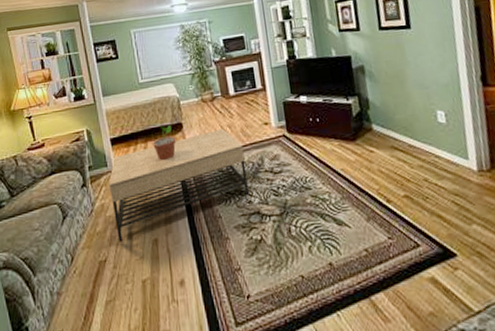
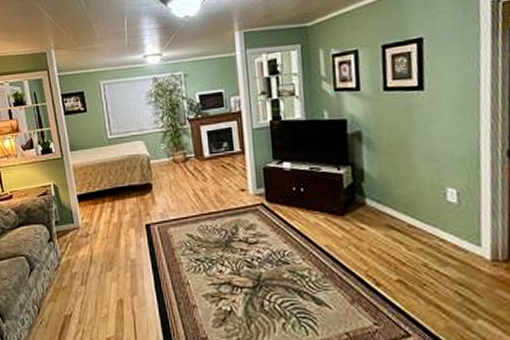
coffee table: present [109,128,249,243] -> none [75,192,220,299]
potted plant: present [153,123,176,161] -> none [120,182,145,222]

